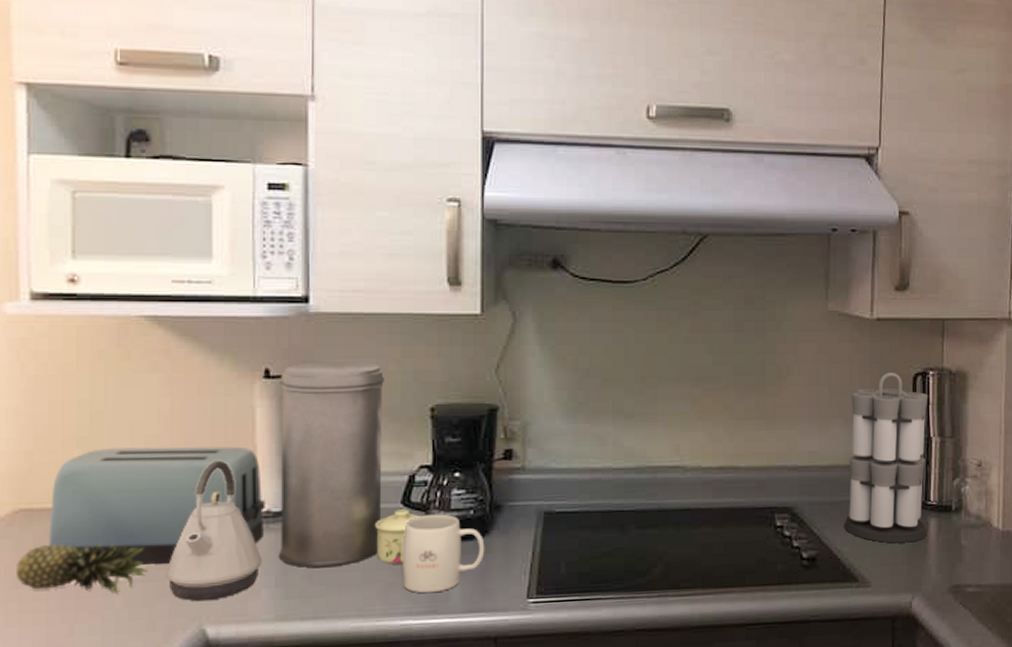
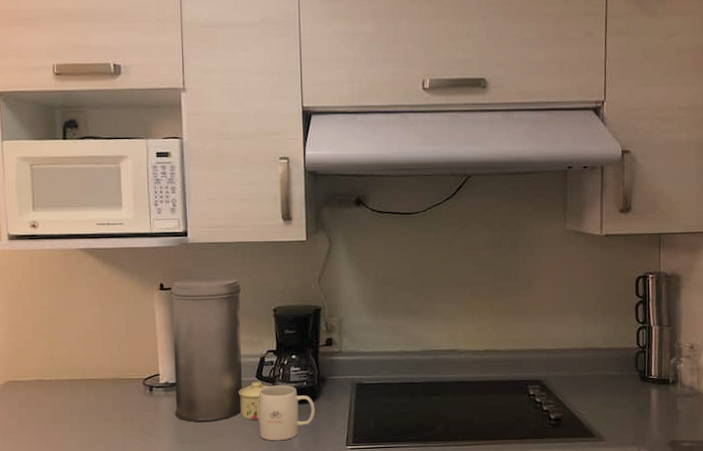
fruit: present [17,543,148,594] -> none [9,404,91,438]
toaster: present [48,446,265,565] -> none [27,338,165,419]
kettle: present [166,460,262,602] -> none [102,347,164,445]
spice rack: present [844,373,928,544] -> none [583,277,650,408]

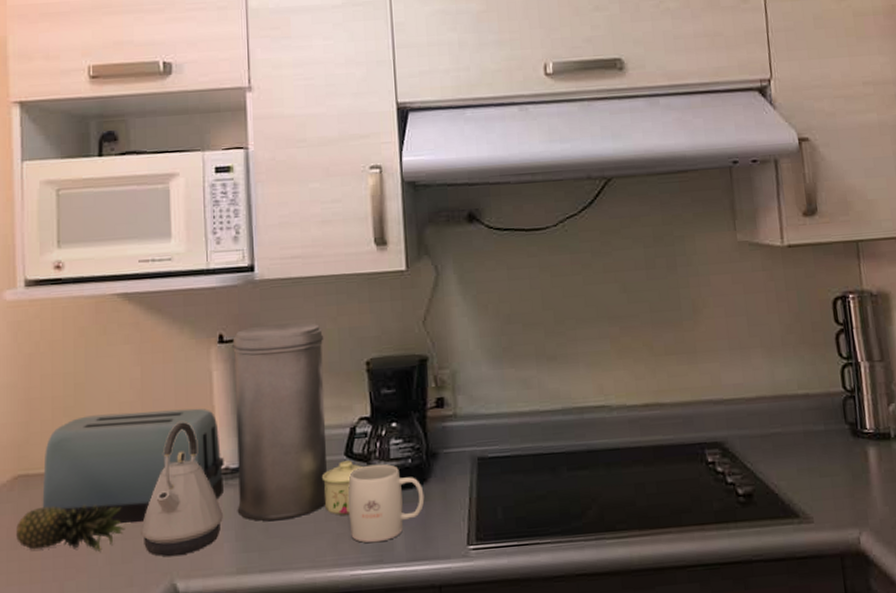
fruit: none [9,404,91,438] -> present [16,504,125,552]
toaster: none [27,338,165,419] -> present [42,408,224,523]
kettle: none [102,347,164,445] -> present [141,422,223,557]

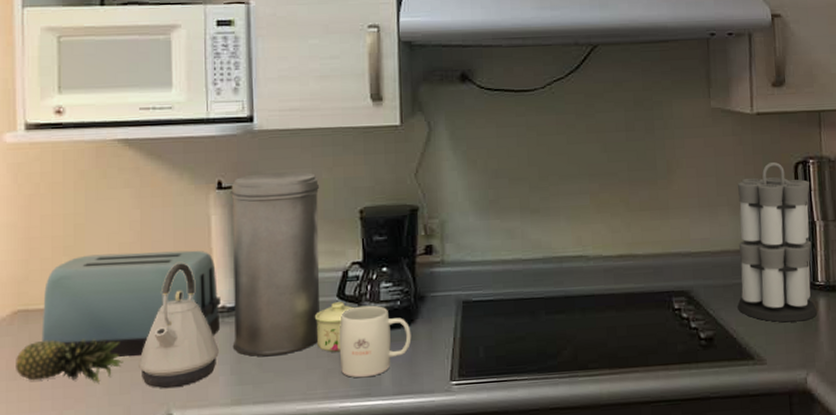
spice rack: none [771,298,868,476] -> present [737,162,818,323]

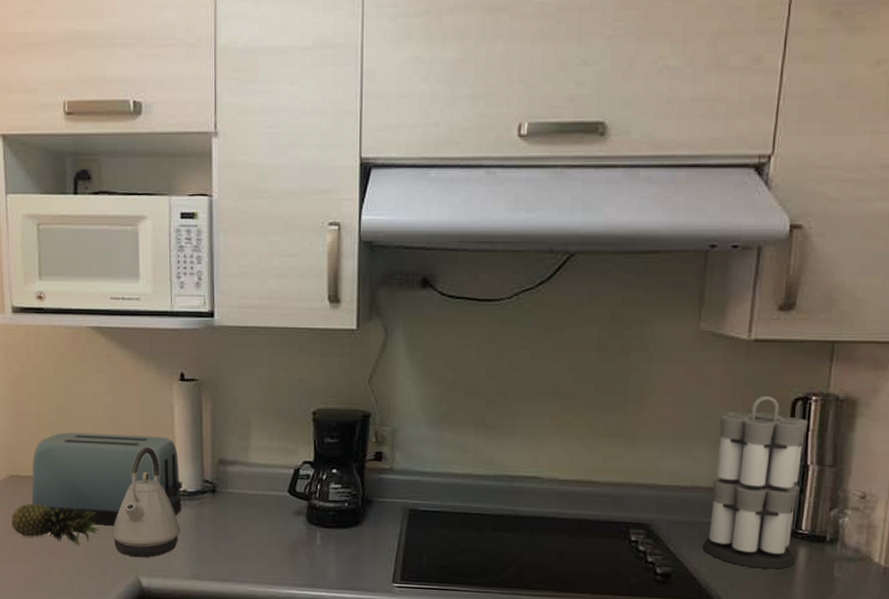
canister: present [230,171,320,357] -> none [191,368,276,540]
sugar bowl: present [314,302,355,353] -> none [266,497,305,544]
mug: present [339,305,412,378] -> none [288,503,357,570]

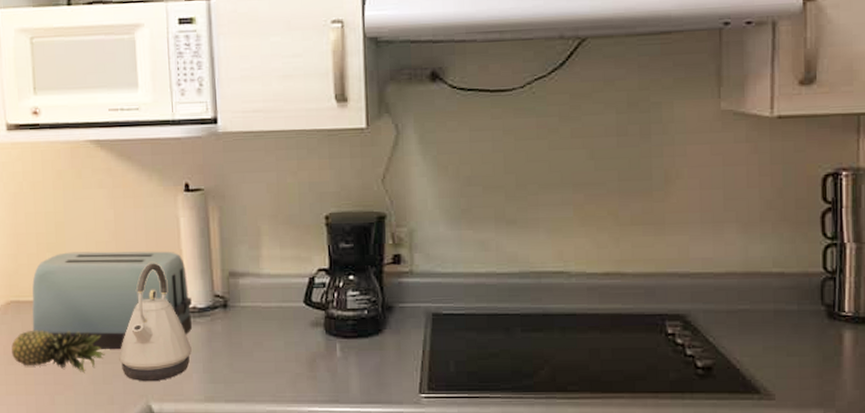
spice rack: present [702,396,808,569] -> none [743,174,842,355]

